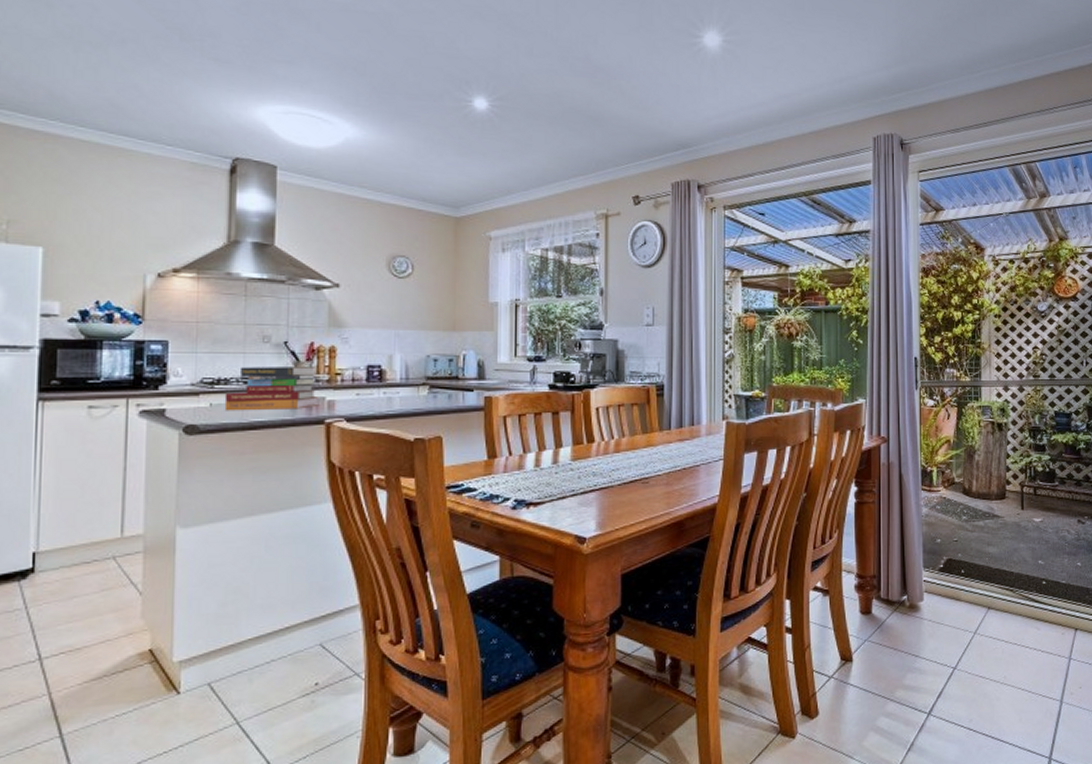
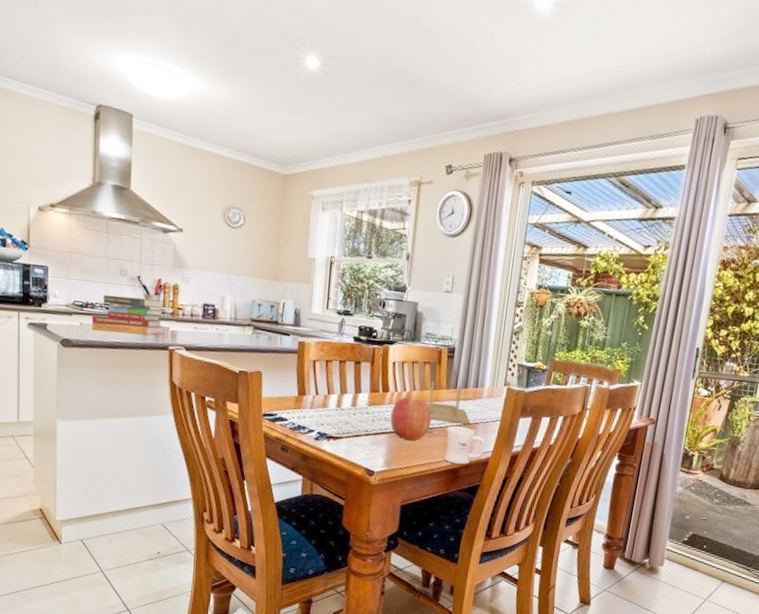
fruit: none [599,446,646,495] -> present [390,397,432,440]
napkin holder: none [640,424,691,469] -> present [428,381,471,424]
mug: none [665,471,709,516] -> present [443,425,485,465]

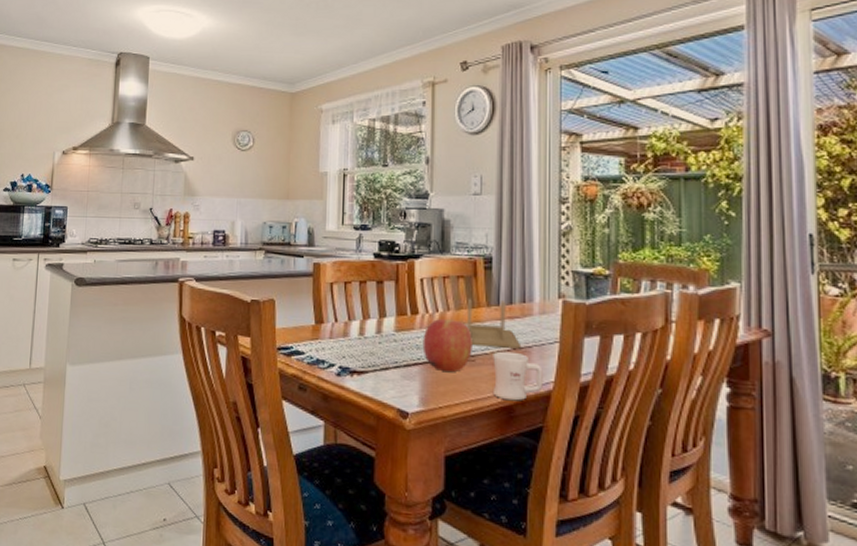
books: present [91,294,165,336] -> none [104,229,175,268]

